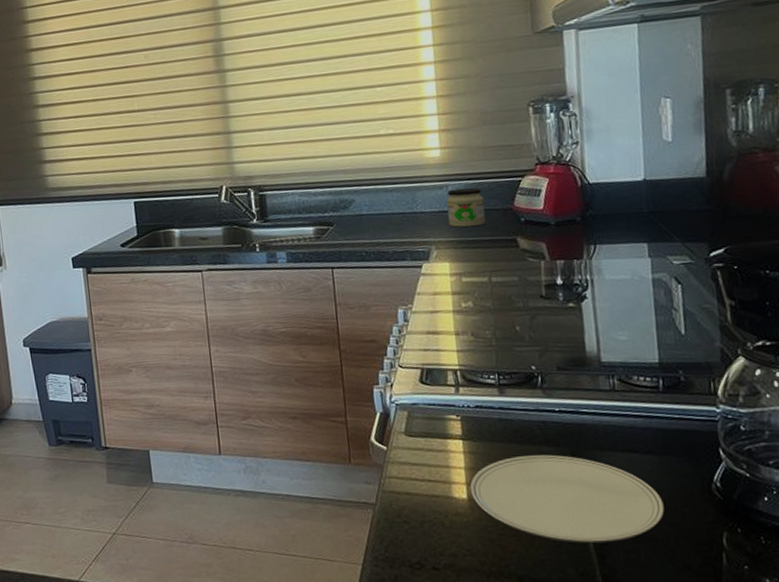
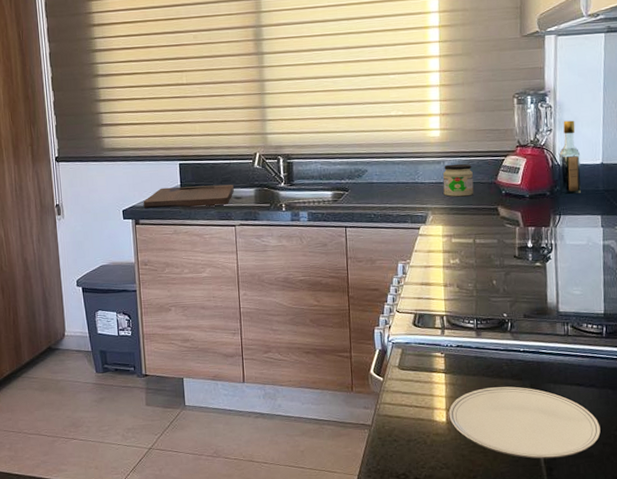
cutting board: none [94,223,199,256] -> present [143,184,234,209]
bottle: none [589,129,620,219] -> present [558,120,581,194]

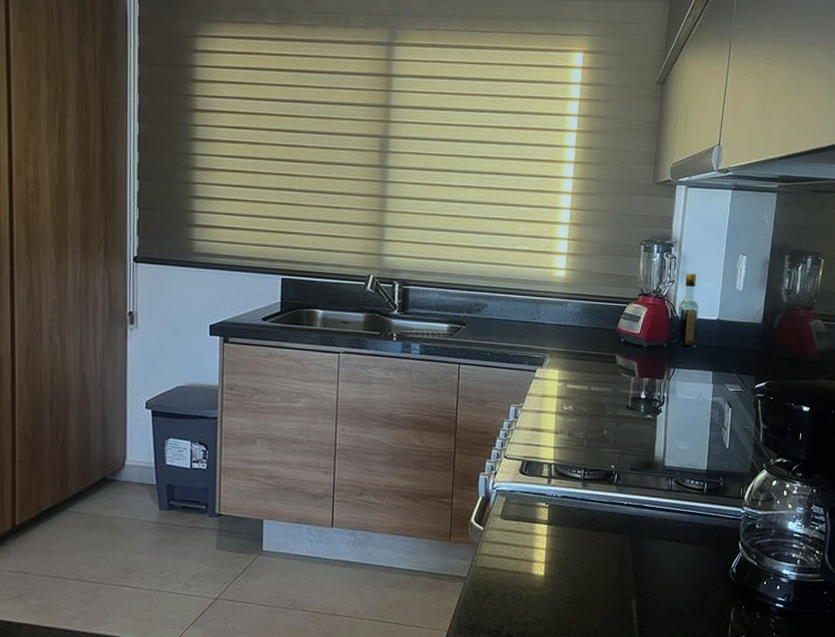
cutting board: present [143,184,234,209] -> none [235,304,341,329]
jar: present [443,163,474,198] -> none [563,306,594,342]
plate: present [448,386,601,459] -> none [547,540,693,616]

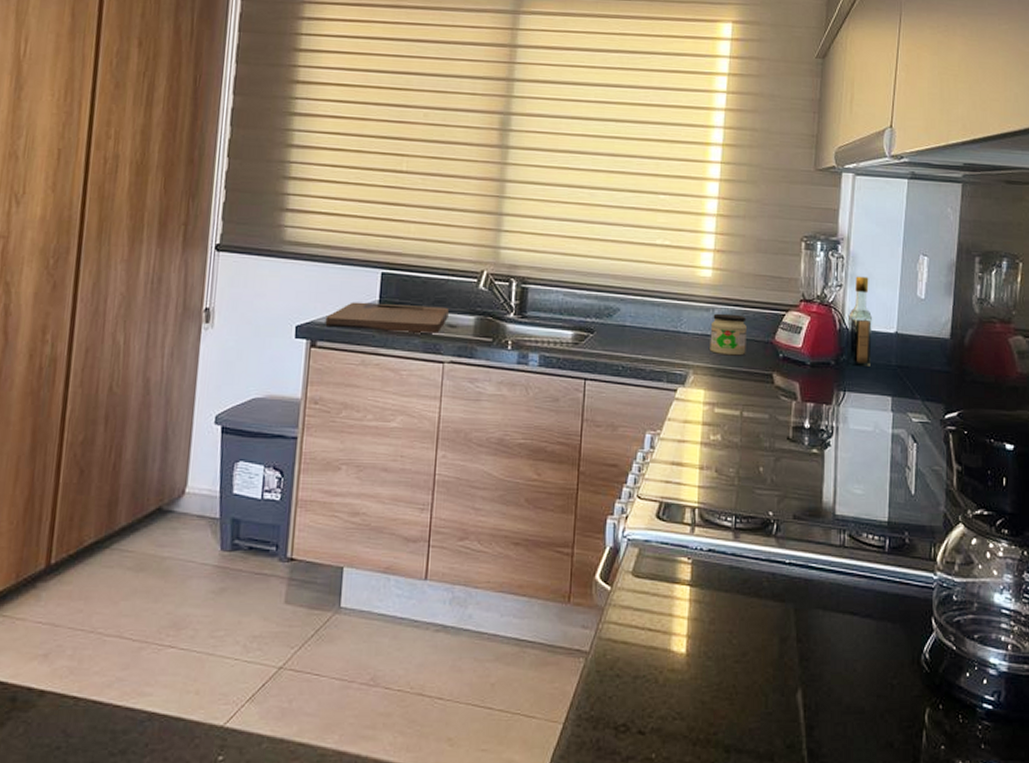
cutting board: none [235,304,341,329] -> present [325,302,449,333]
jar: none [563,306,594,342] -> present [710,313,747,356]

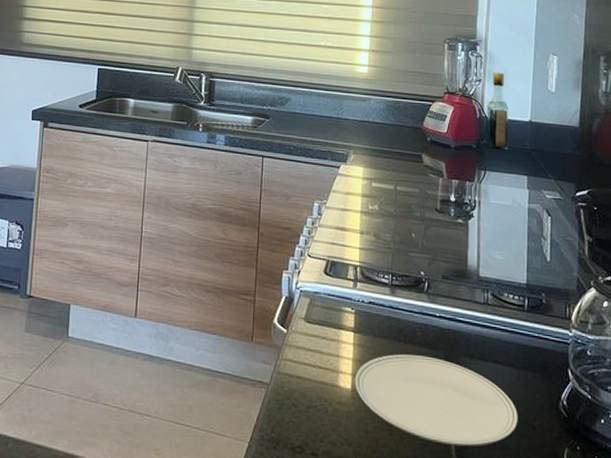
cutting board: present [325,302,449,333] -> none [54,91,151,117]
plate: none [690,610,875,713] -> present [354,354,518,447]
jar: present [710,313,747,356] -> none [367,103,398,139]

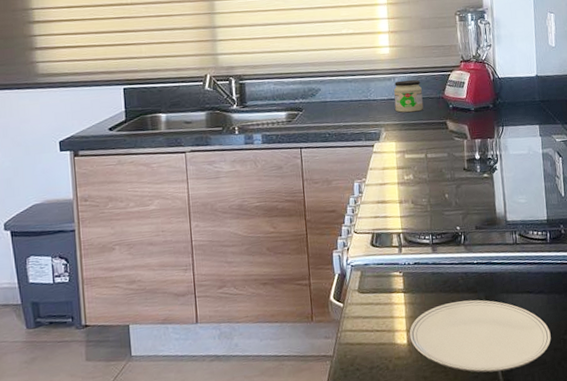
jar: none [367,103,398,139] -> present [394,80,424,114]
bottle: present [486,72,509,150] -> none [498,36,520,106]

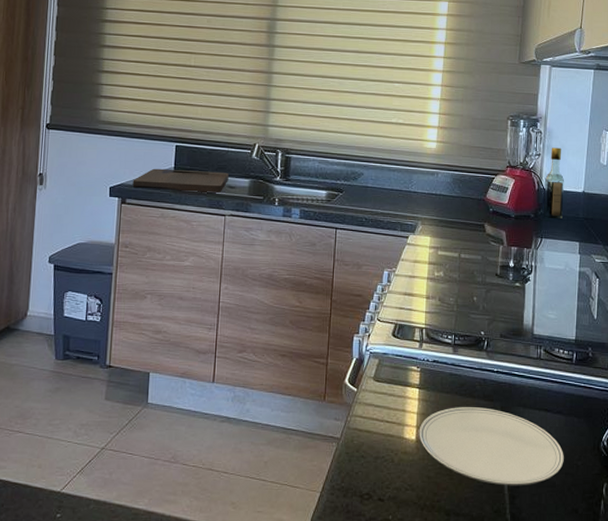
cutting board: none [83,108,184,139] -> present [132,168,229,193]
jar: present [394,80,424,114] -> none [434,177,464,210]
bottle: none [498,36,520,106] -> present [543,147,565,218]

